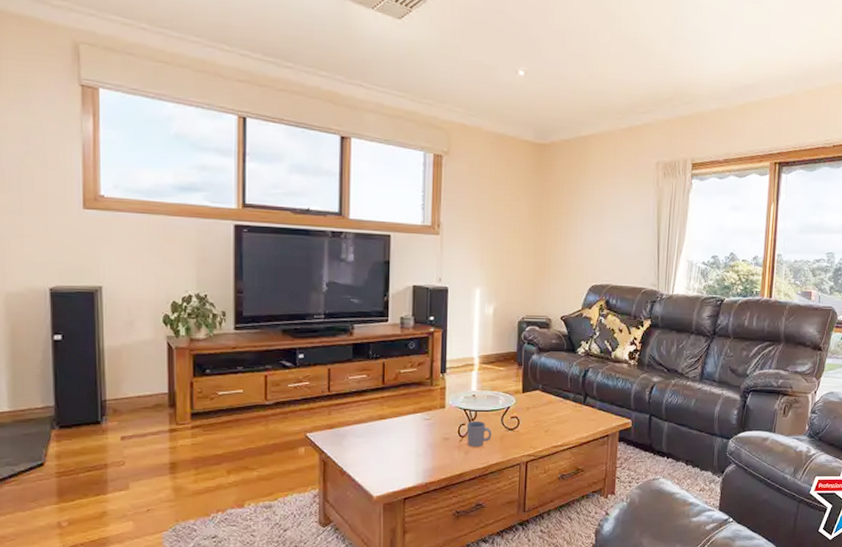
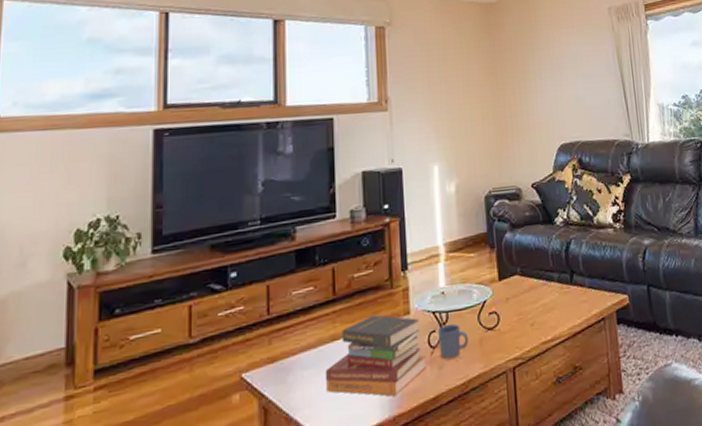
books: none [372,405,455,468] -> present [324,314,427,397]

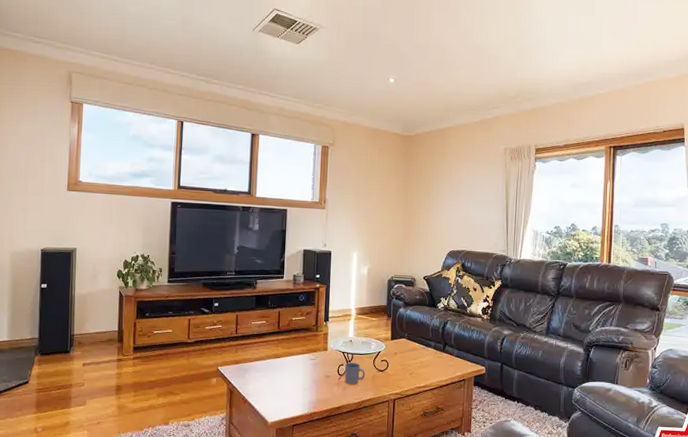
books: present [324,314,427,397] -> none [269,347,335,400]

